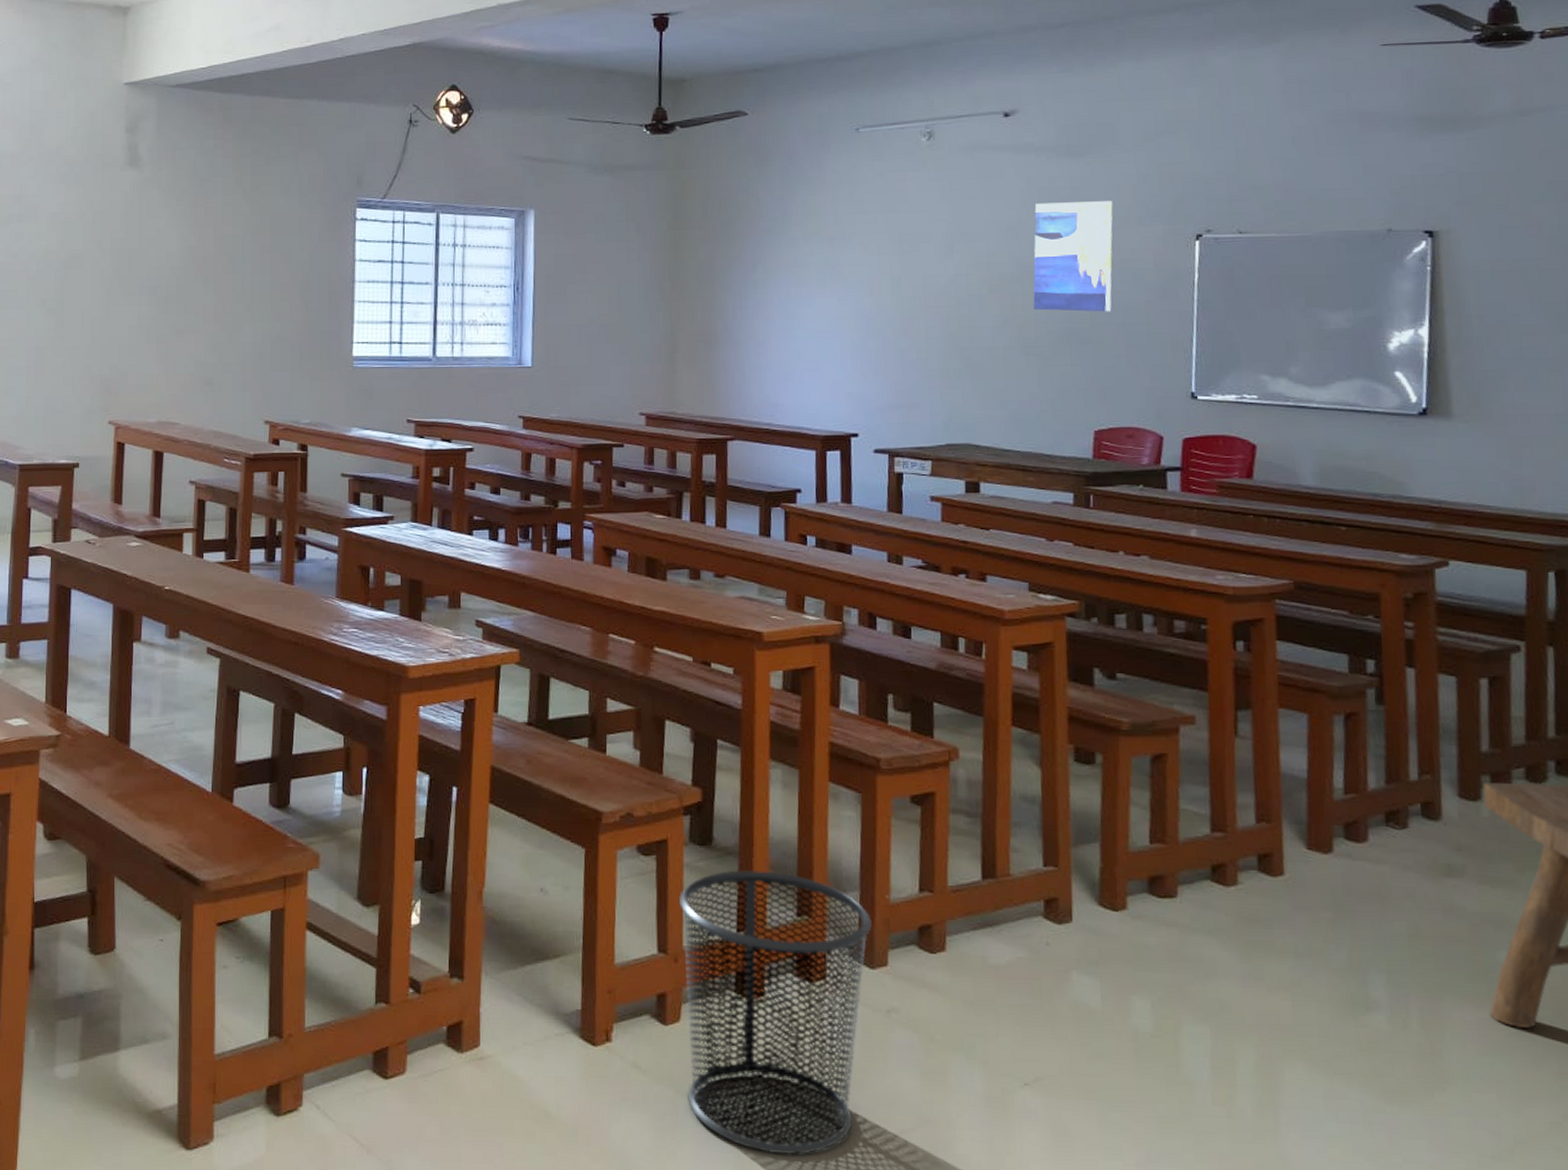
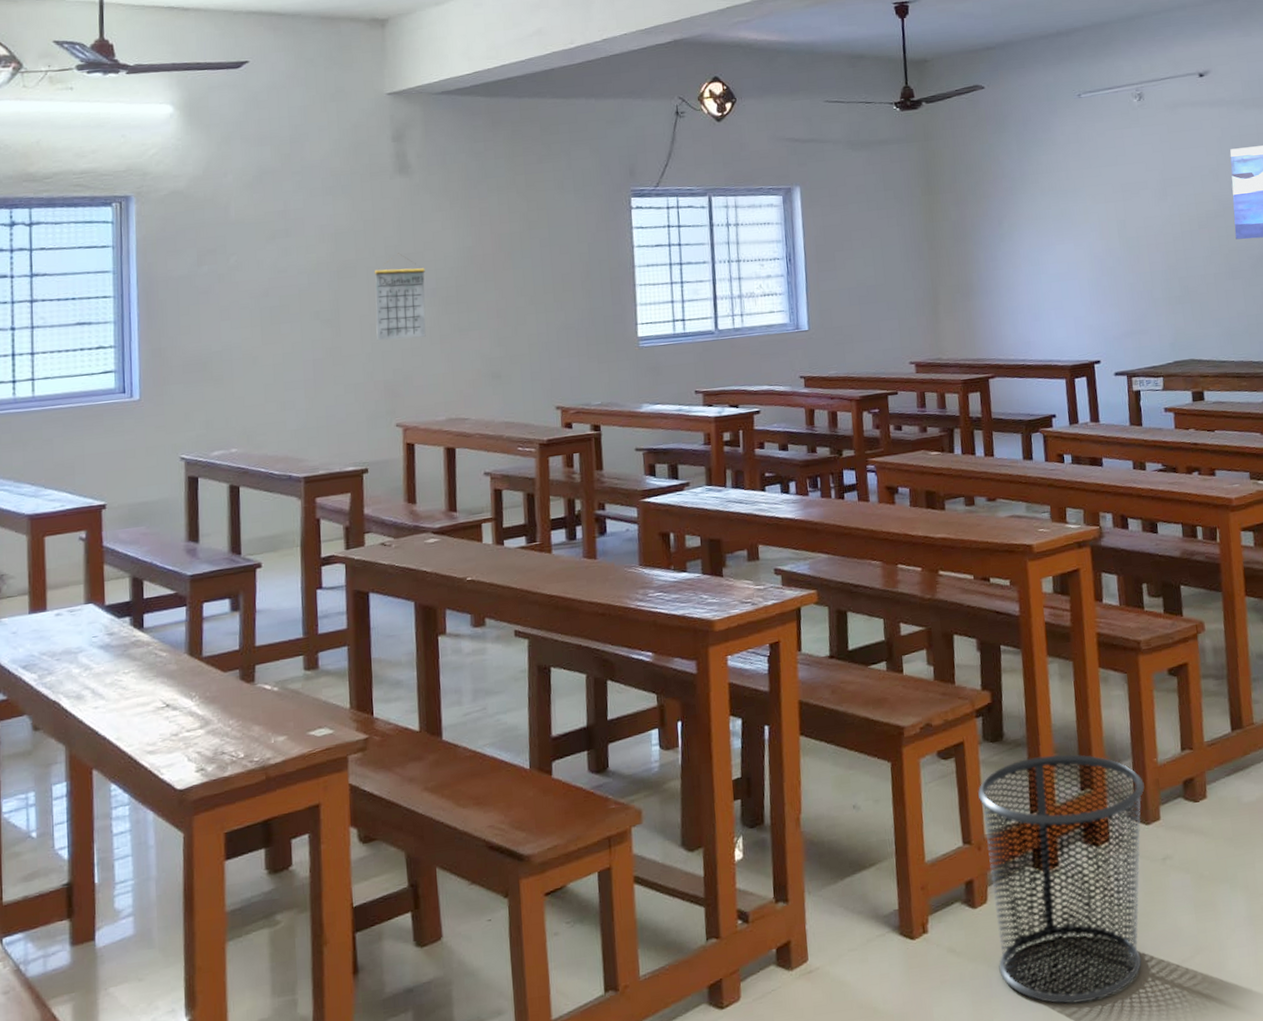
calendar: none [97,247,147,335] -> present [374,253,426,341]

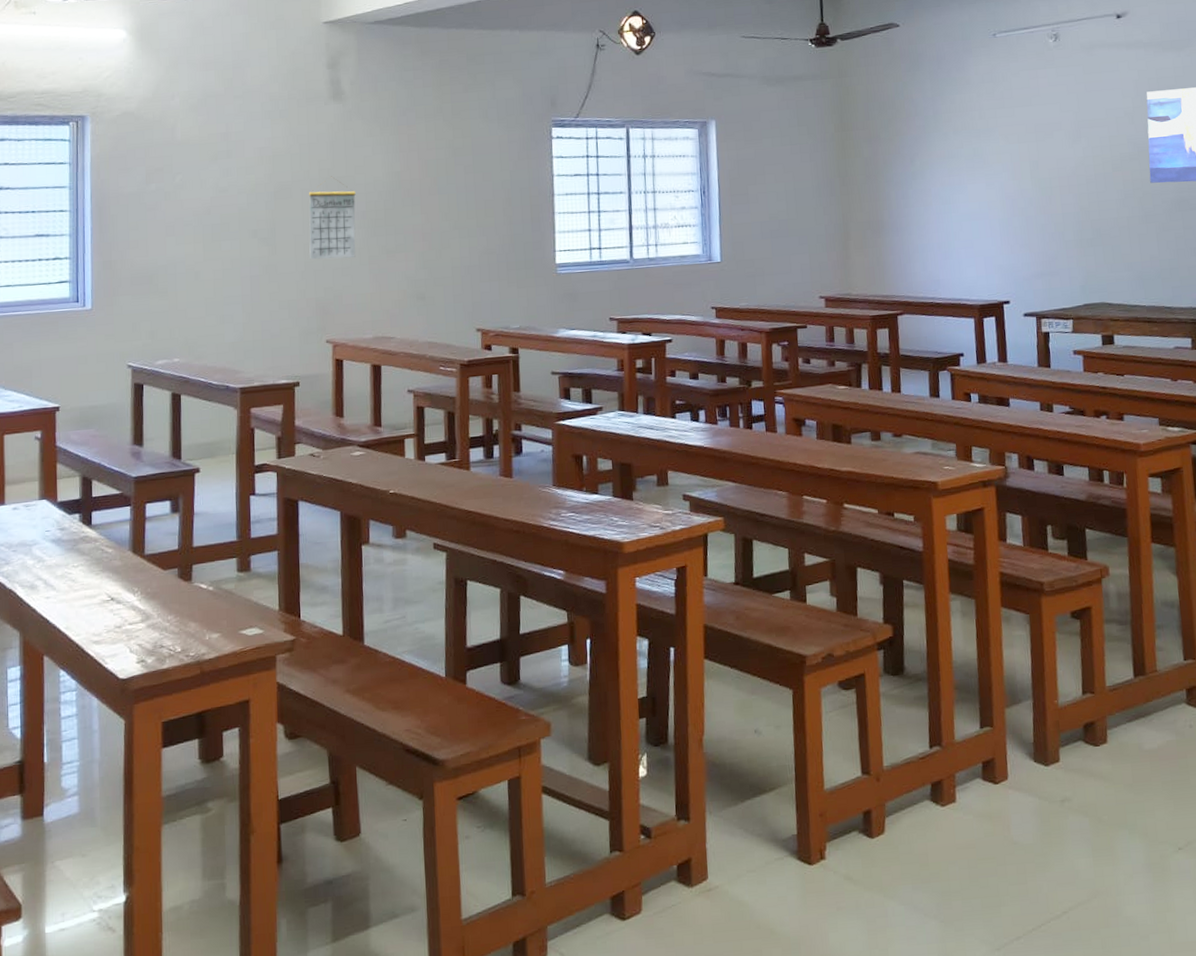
waste bin: present [978,754,1145,1004] -> none [878,691,1044,939]

